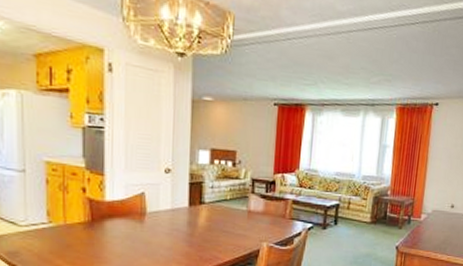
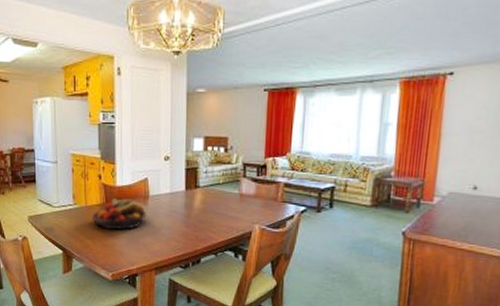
fruit bowl: none [73,215,143,252] -> present [92,198,147,230]

